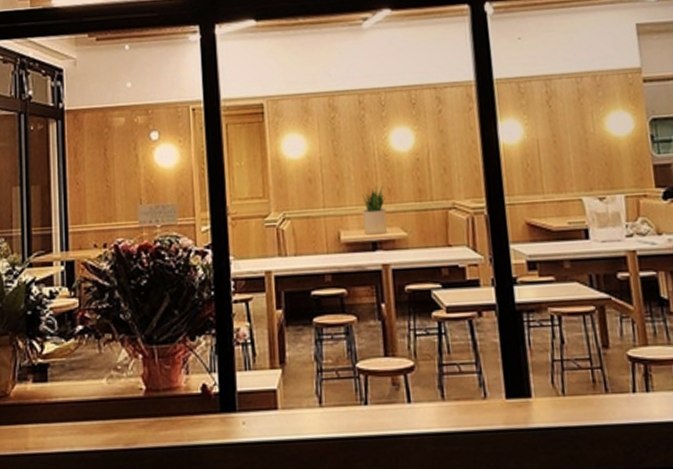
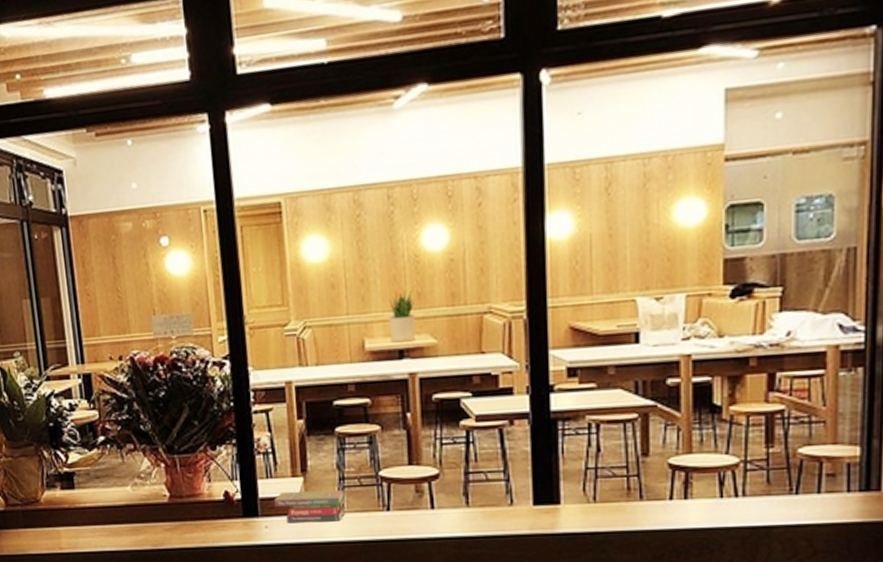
books: none [251,383,323,419] -> present [273,490,345,524]

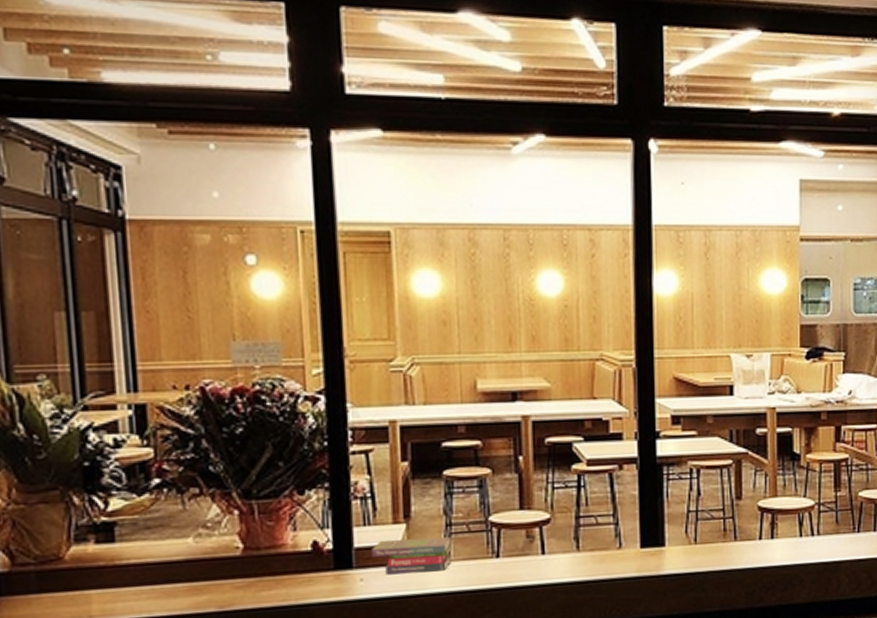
planter: present [388,290,416,343] -> none [502,332,530,385]

